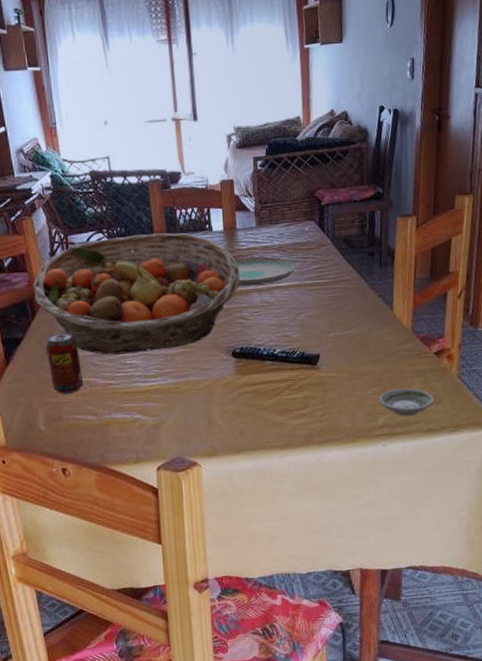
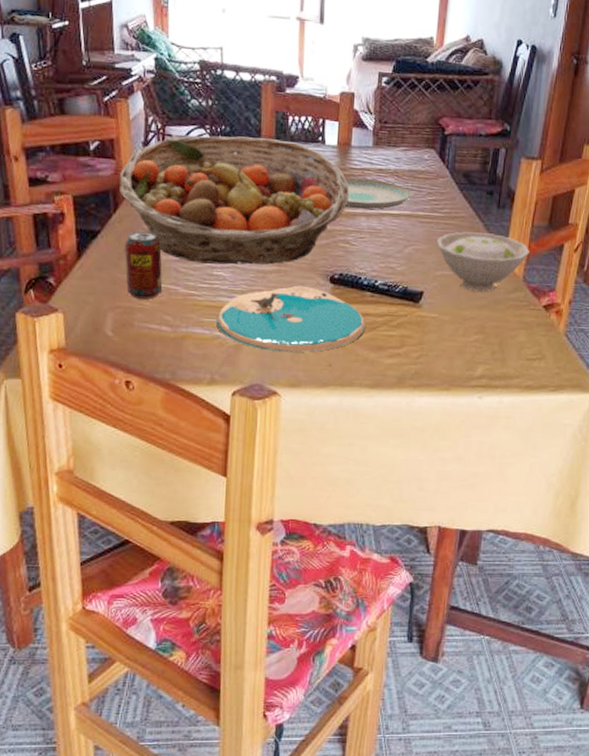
plate: none [135,363,270,426] -> present [216,285,366,353]
bowl: none [326,291,415,348] -> present [436,231,530,293]
saucer: present [379,388,435,416] -> none [479,339,538,370]

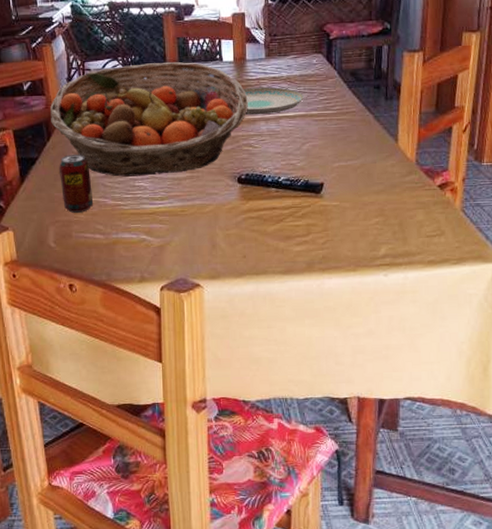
plate: present [216,285,366,353] -> none [142,188,273,248]
bowl: present [436,231,530,293] -> none [331,124,420,179]

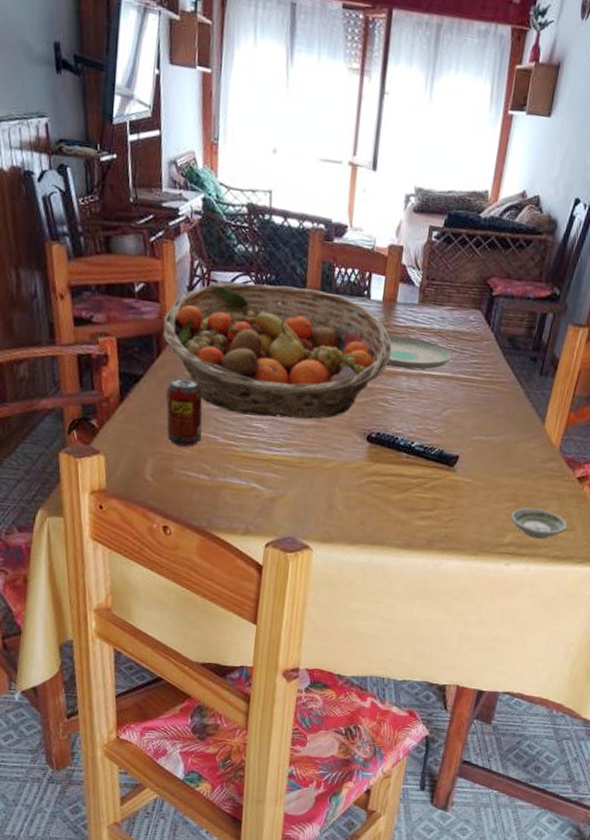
saucer: none [381,219,437,247] -> present [510,507,568,539]

